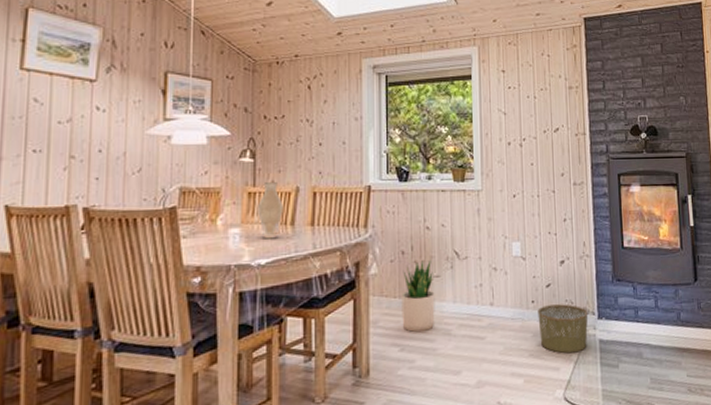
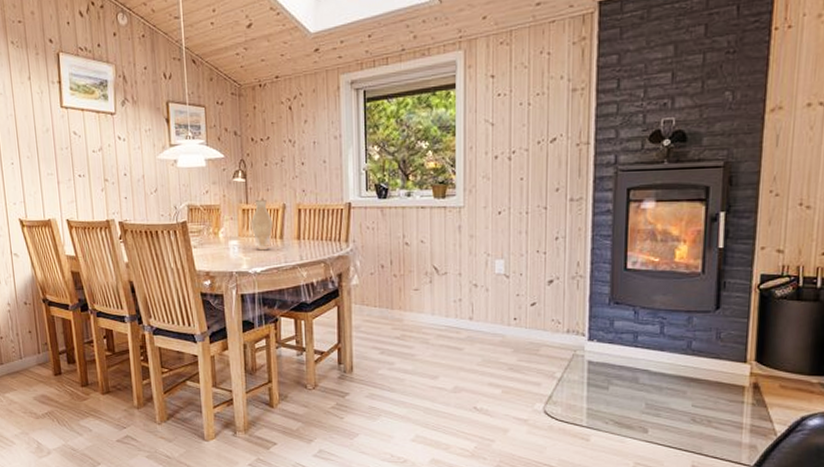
planter: present [401,259,435,332] -> none [381,273,414,338]
basket: present [537,304,589,354] -> none [520,323,577,371]

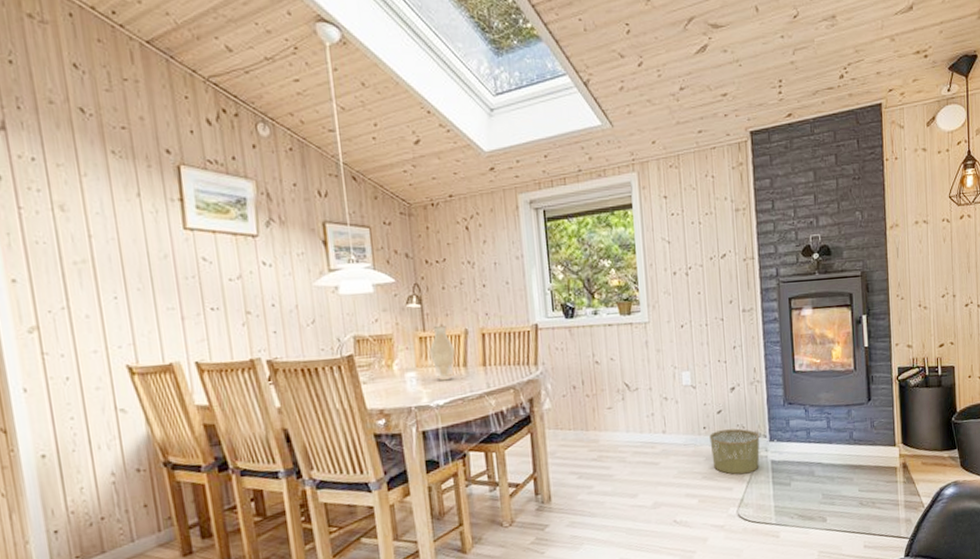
basket: none [520,323,577,371] -> present [709,428,760,475]

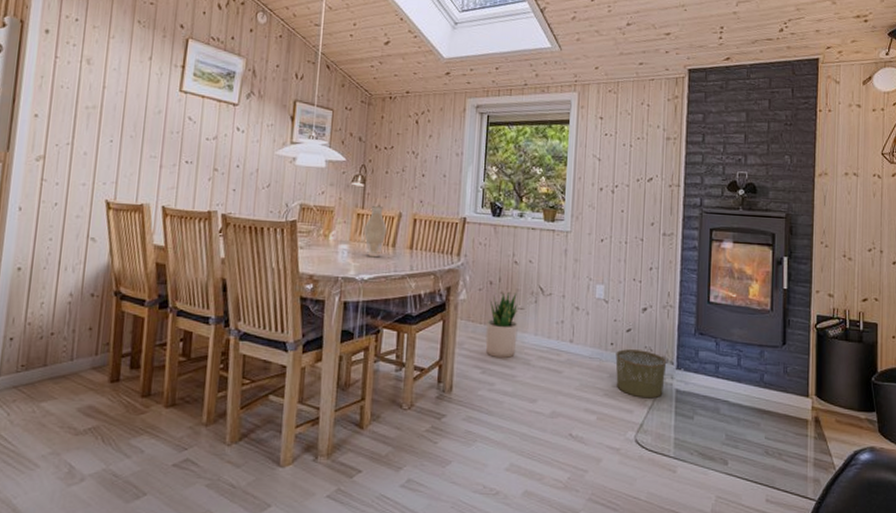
planter: none [575,392,610,461] -> present [485,291,519,358]

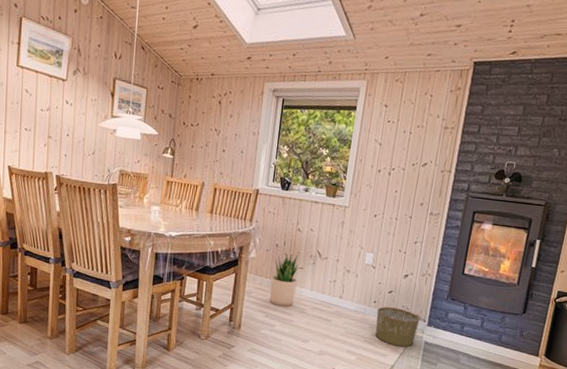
vase: present [363,205,387,258] -> none [172,174,192,219]

